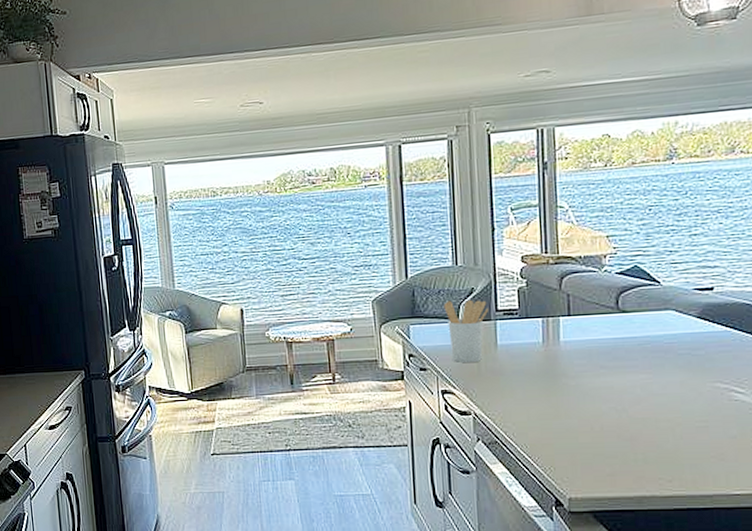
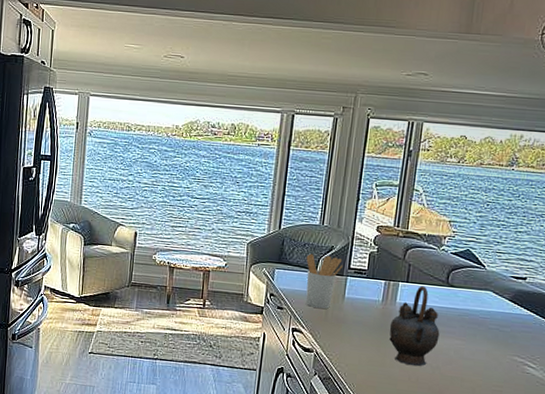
teapot: none [557,317,620,413] -> present [389,286,440,367]

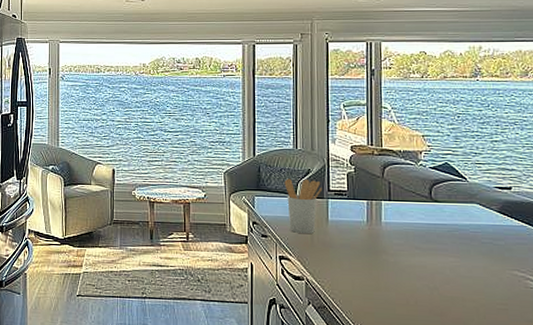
teapot: present [389,286,440,367] -> none [378,203,432,289]

